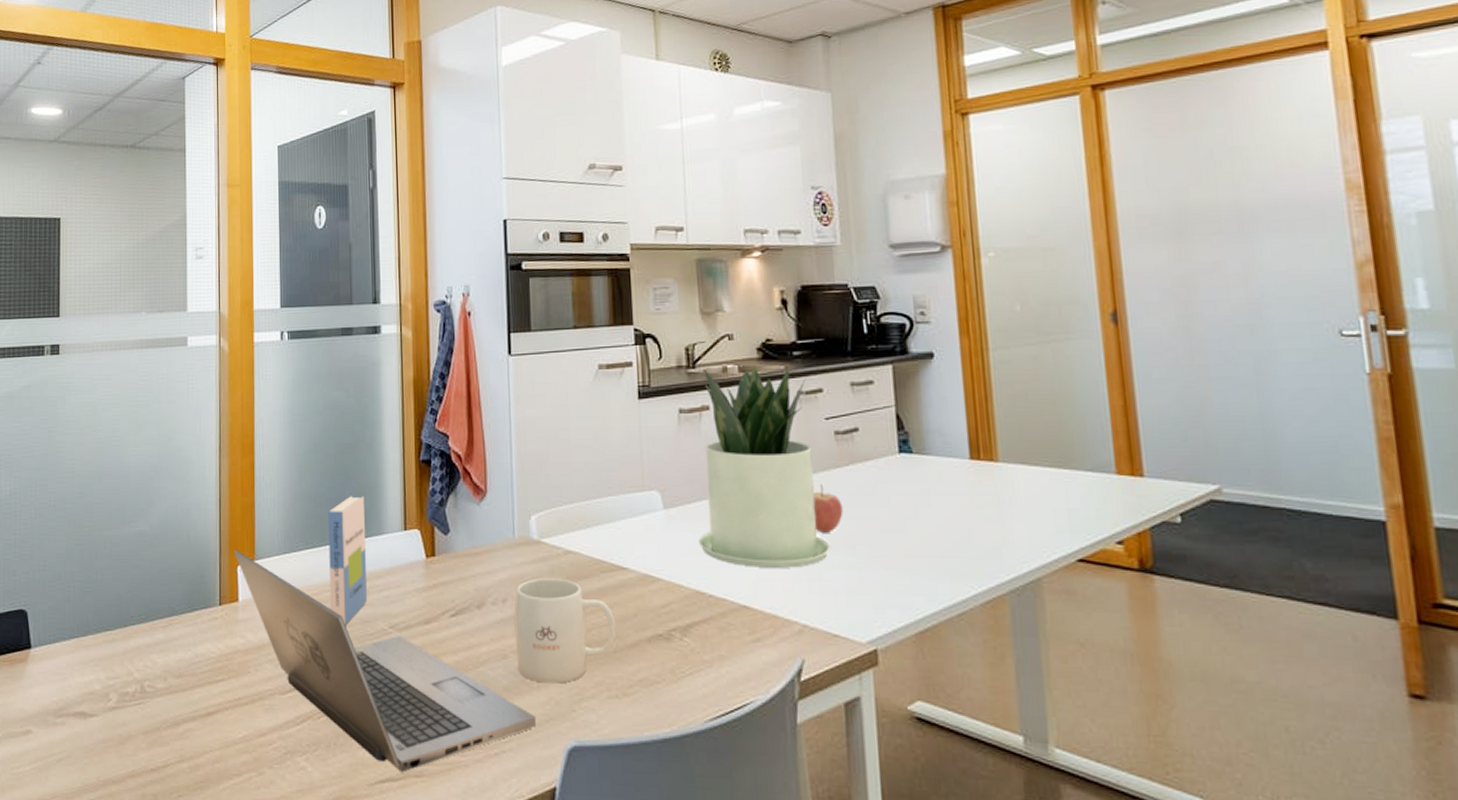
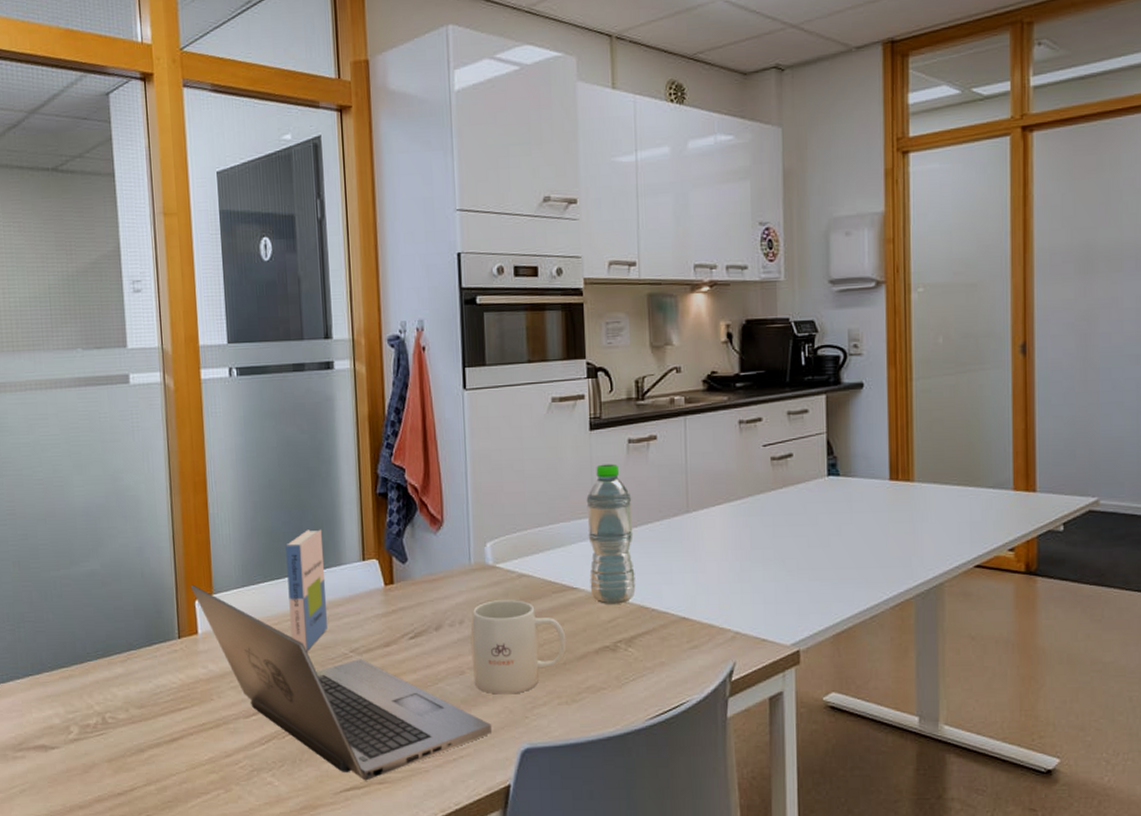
water bottle: none [635,434,691,588] -> present [586,463,636,604]
planter: present [698,365,832,568] -> none [643,396,764,583]
fruit: present [813,484,843,533] -> none [749,505,776,550]

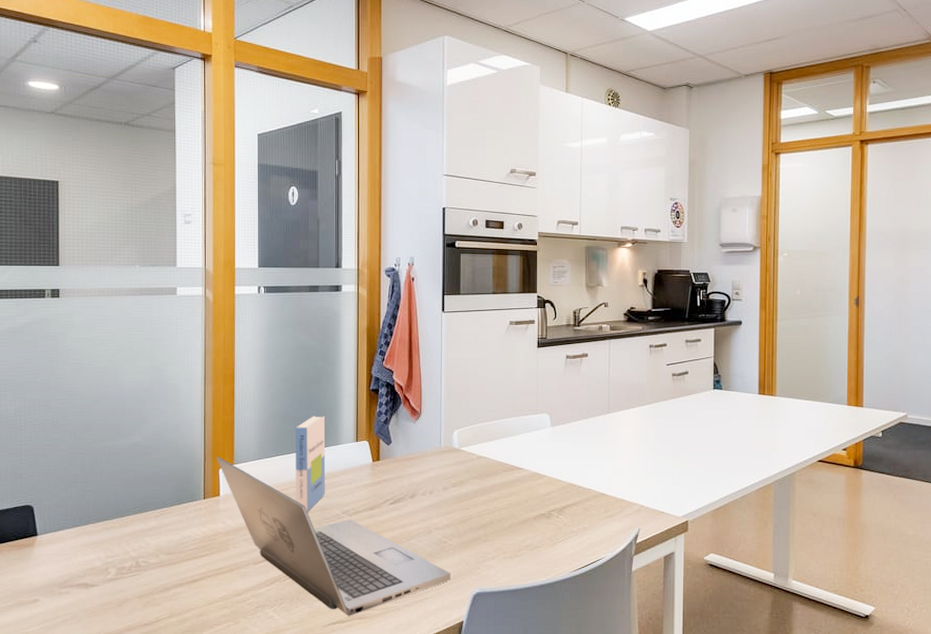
mug: present [470,600,567,695] -> none [438,476,512,550]
water bottle: present [586,463,636,604] -> none [532,374,567,481]

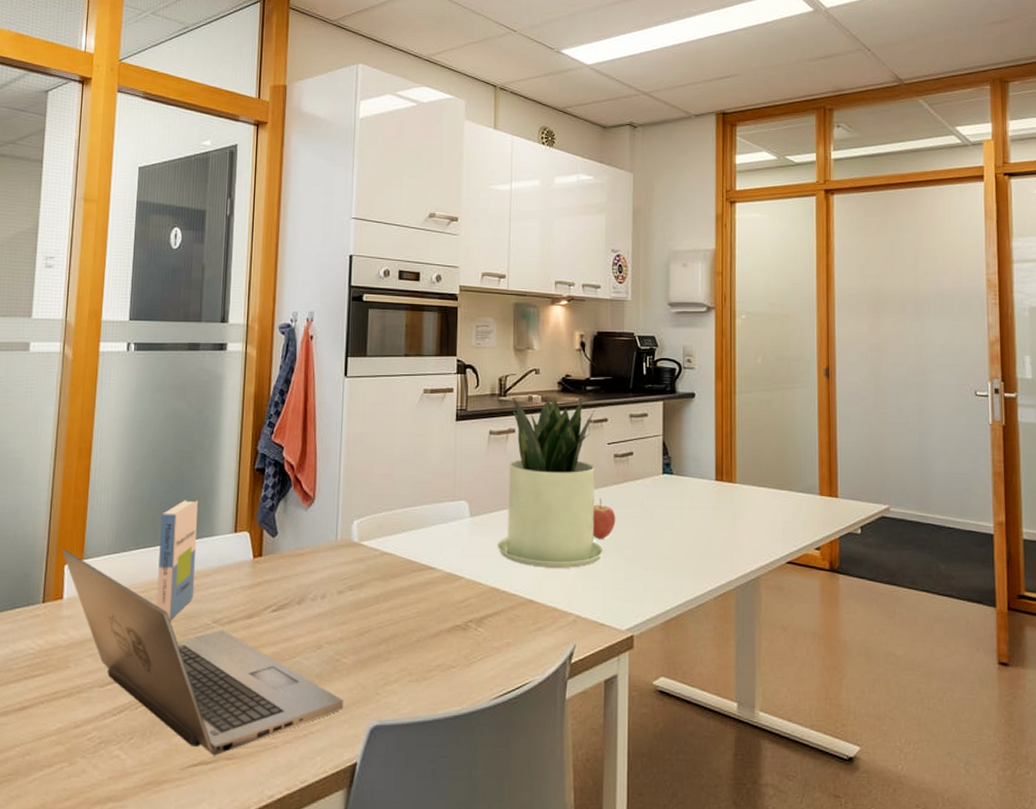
planter: none [573,325,664,467] -> present [496,396,604,568]
fruit: none [654,410,674,443] -> present [593,498,616,539]

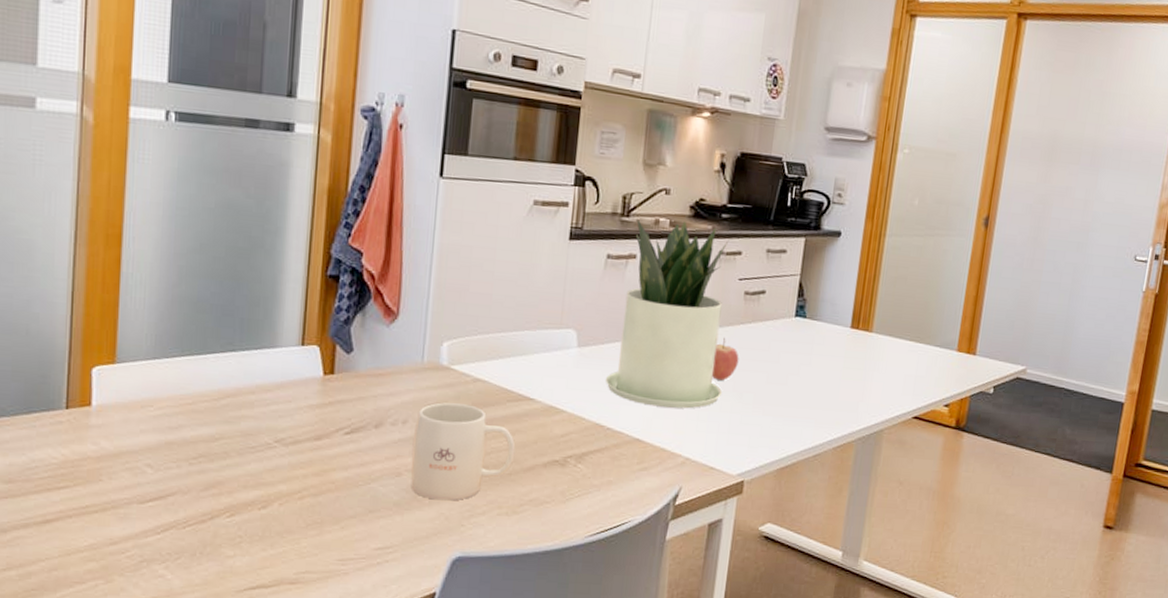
laptop: present [62,549,343,756] -> none [88,350,423,580]
book: present [156,500,198,620] -> none [207,304,257,436]
mug: none [330,576,421,670] -> present [411,402,516,501]

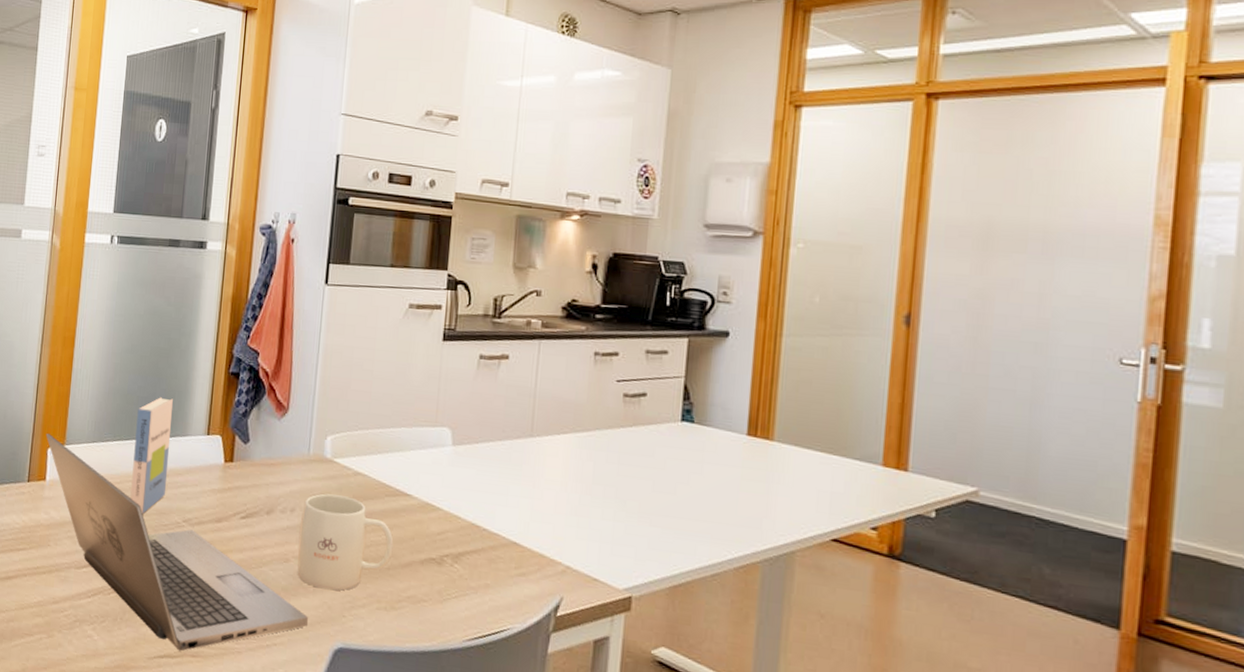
laptop: none [88,350,423,580] -> present [46,433,308,651]
book: none [207,304,257,436] -> present [130,397,173,514]
planter: present [605,219,729,409] -> none [480,320,605,514]
fruit: present [712,337,739,381] -> none [592,440,621,486]

